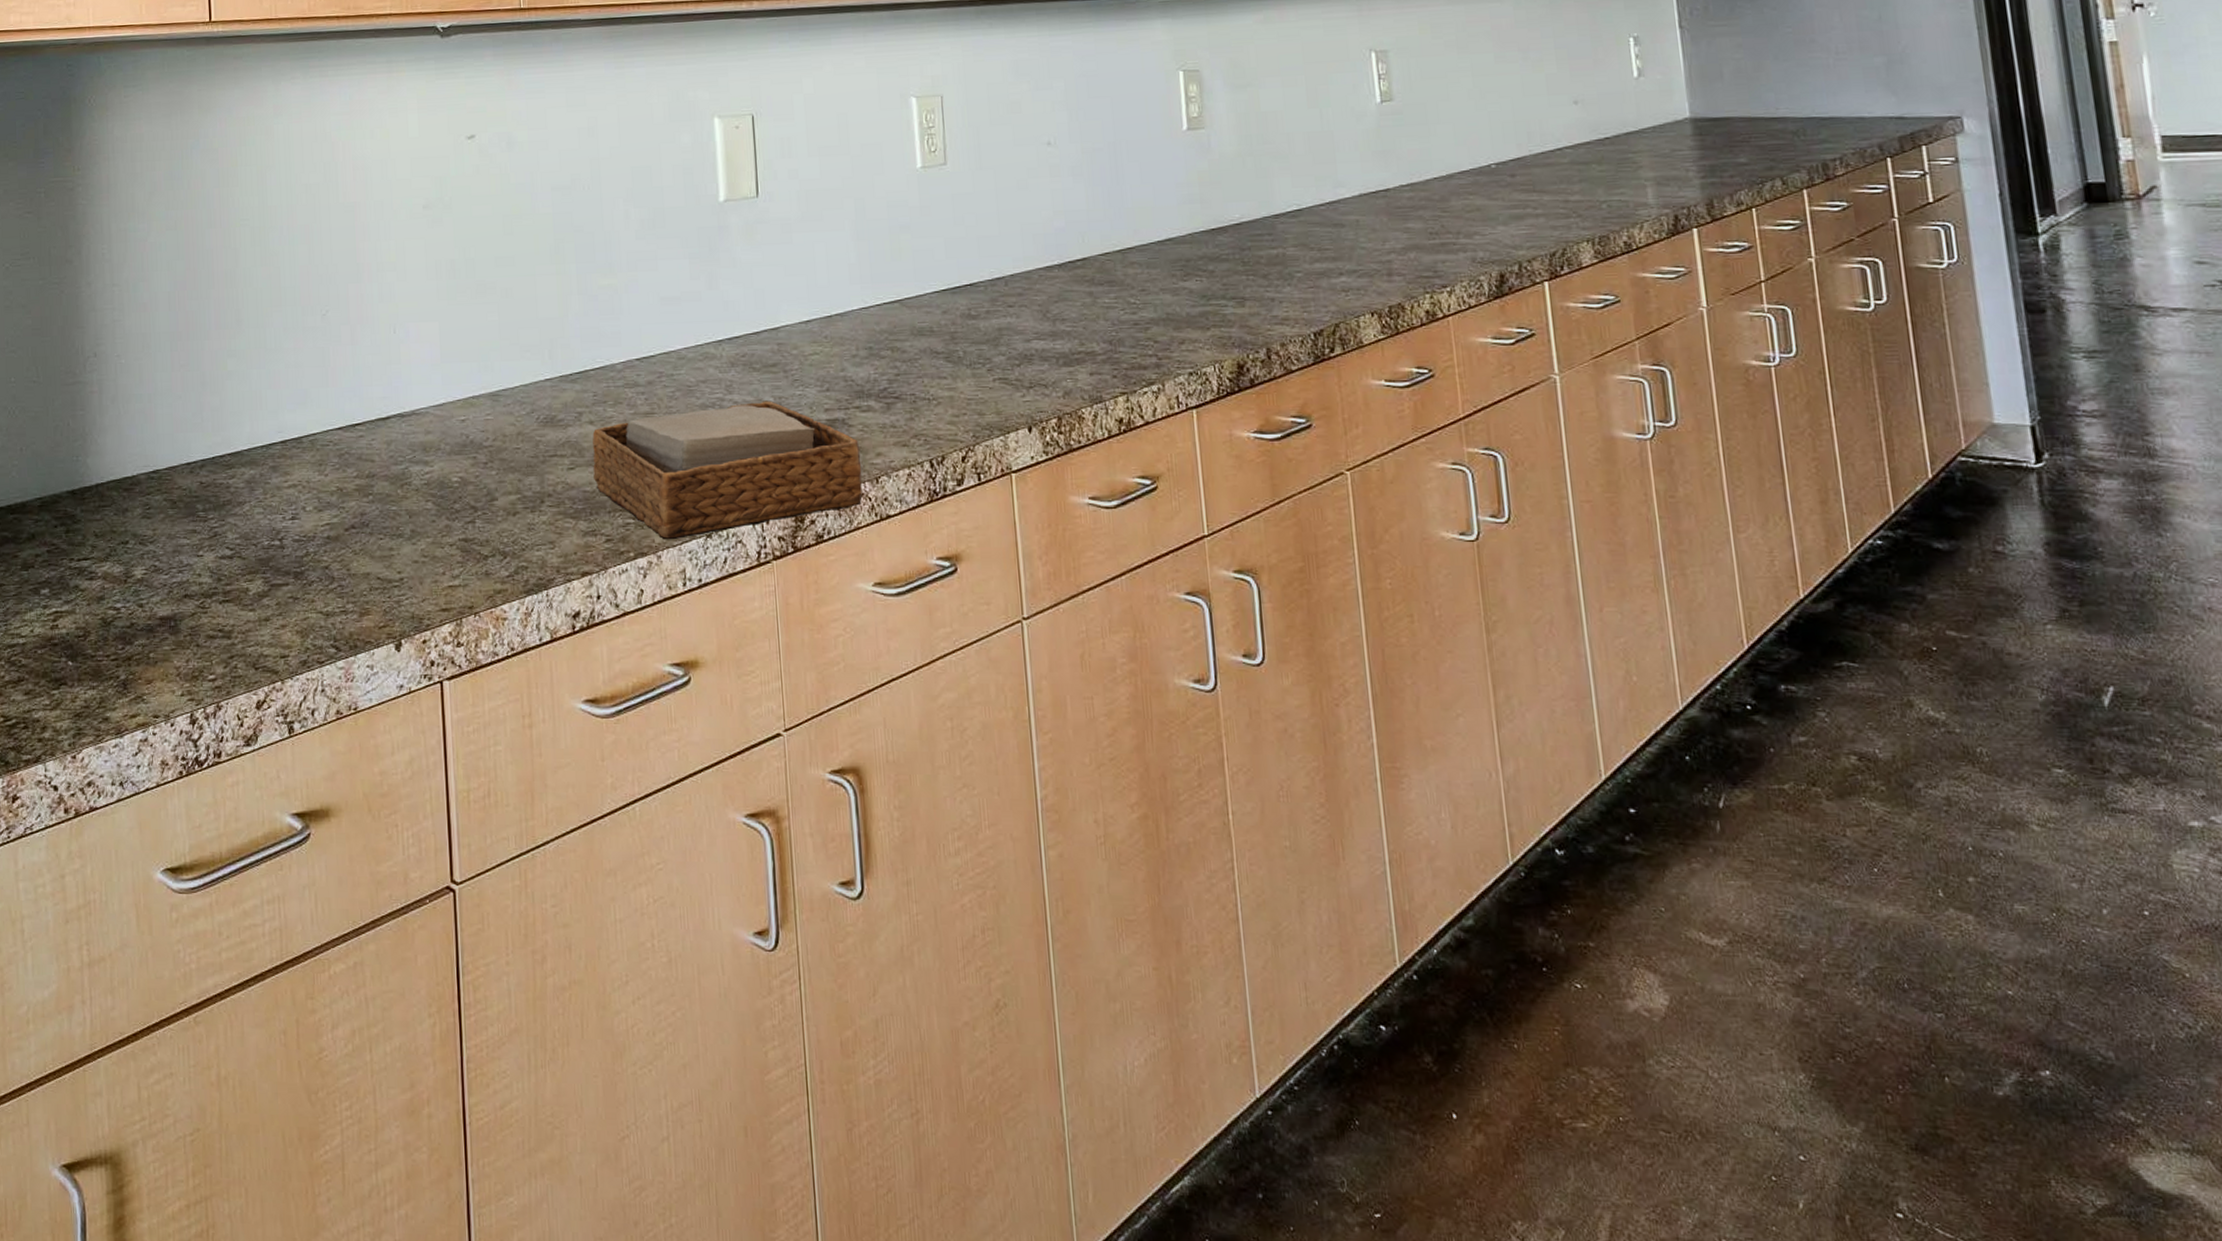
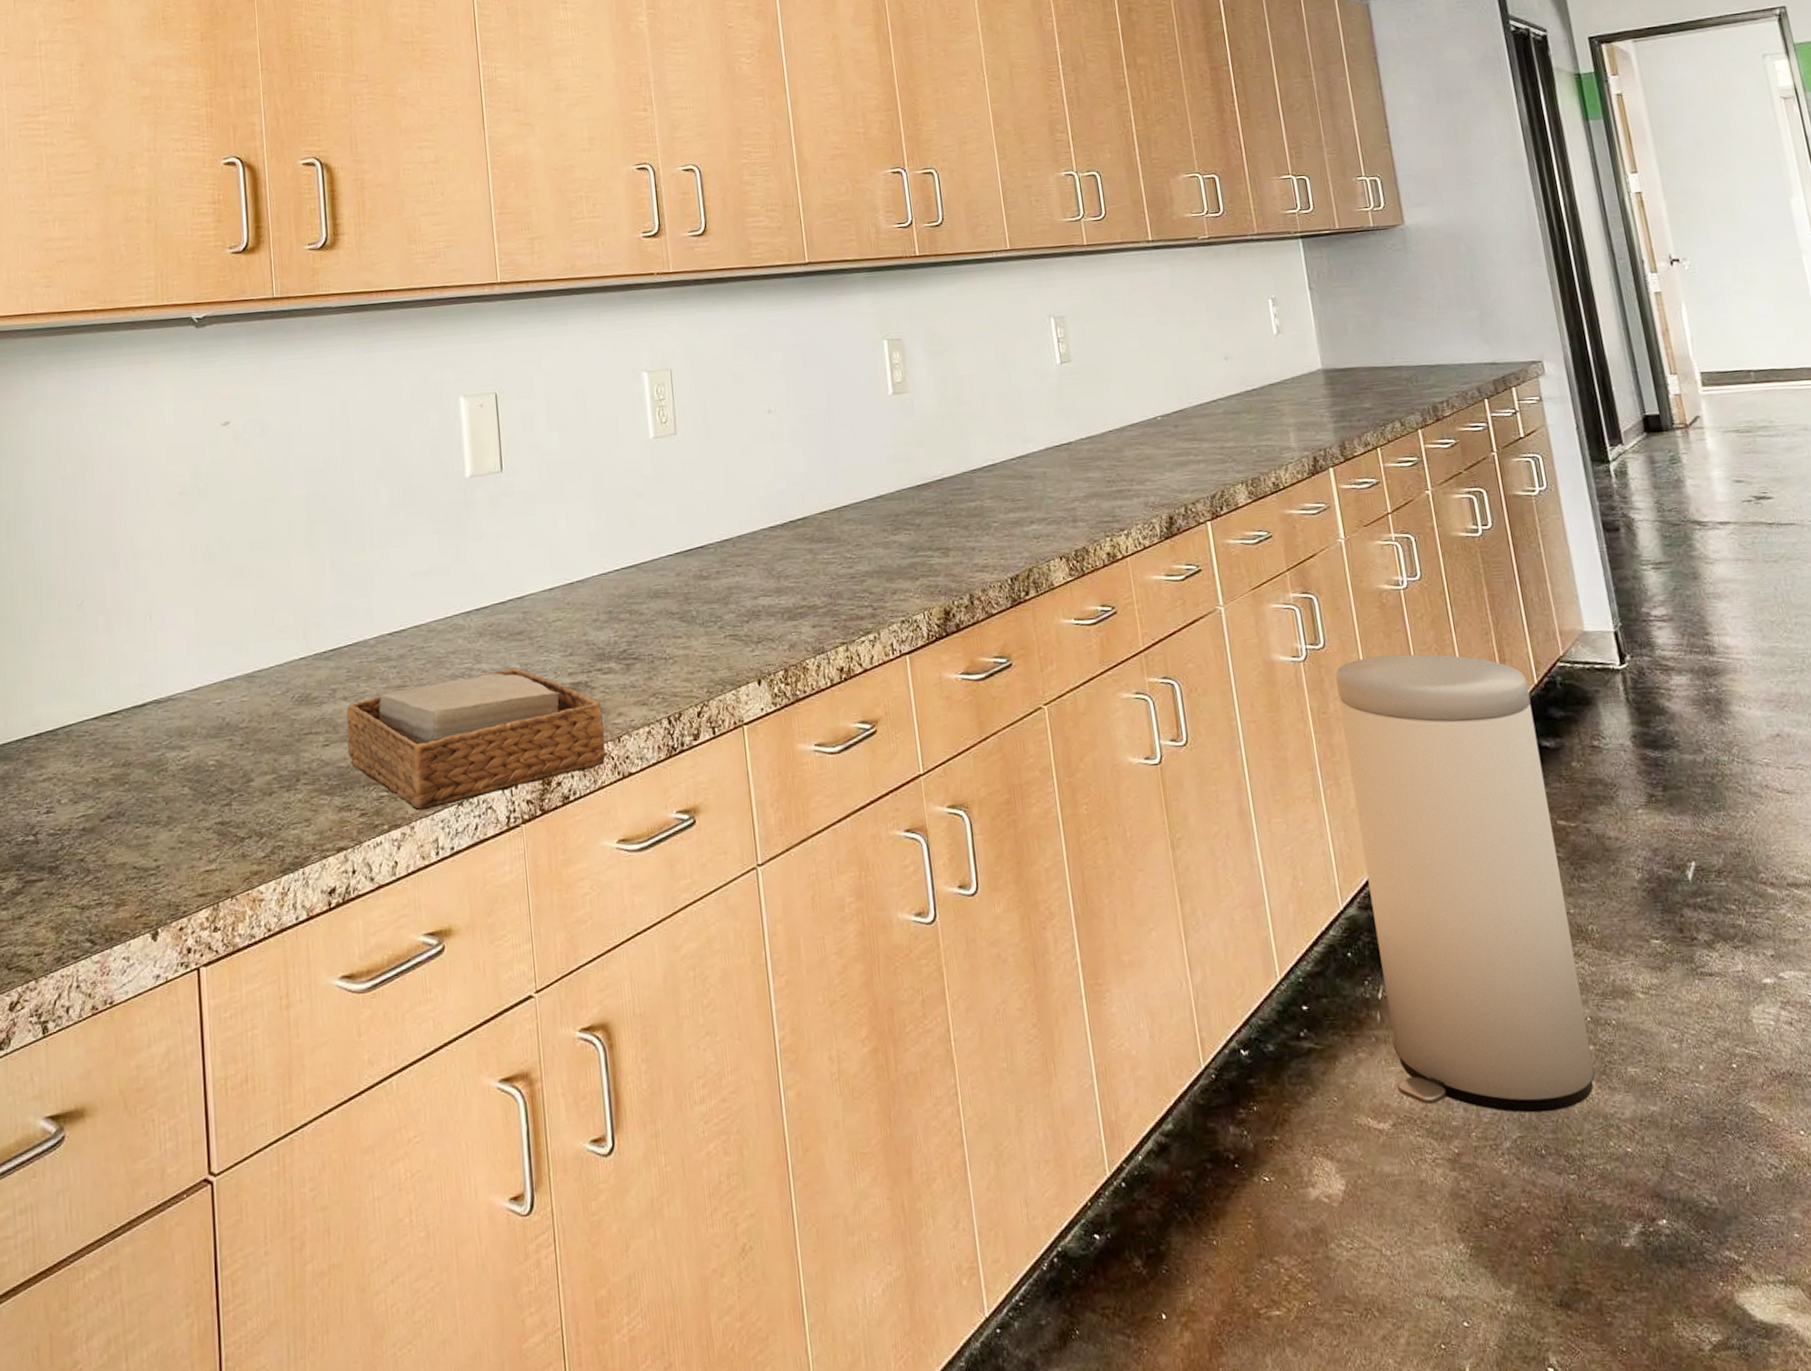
pedal bin: none [1687,438,1975,944] -> present [1335,654,1596,1113]

